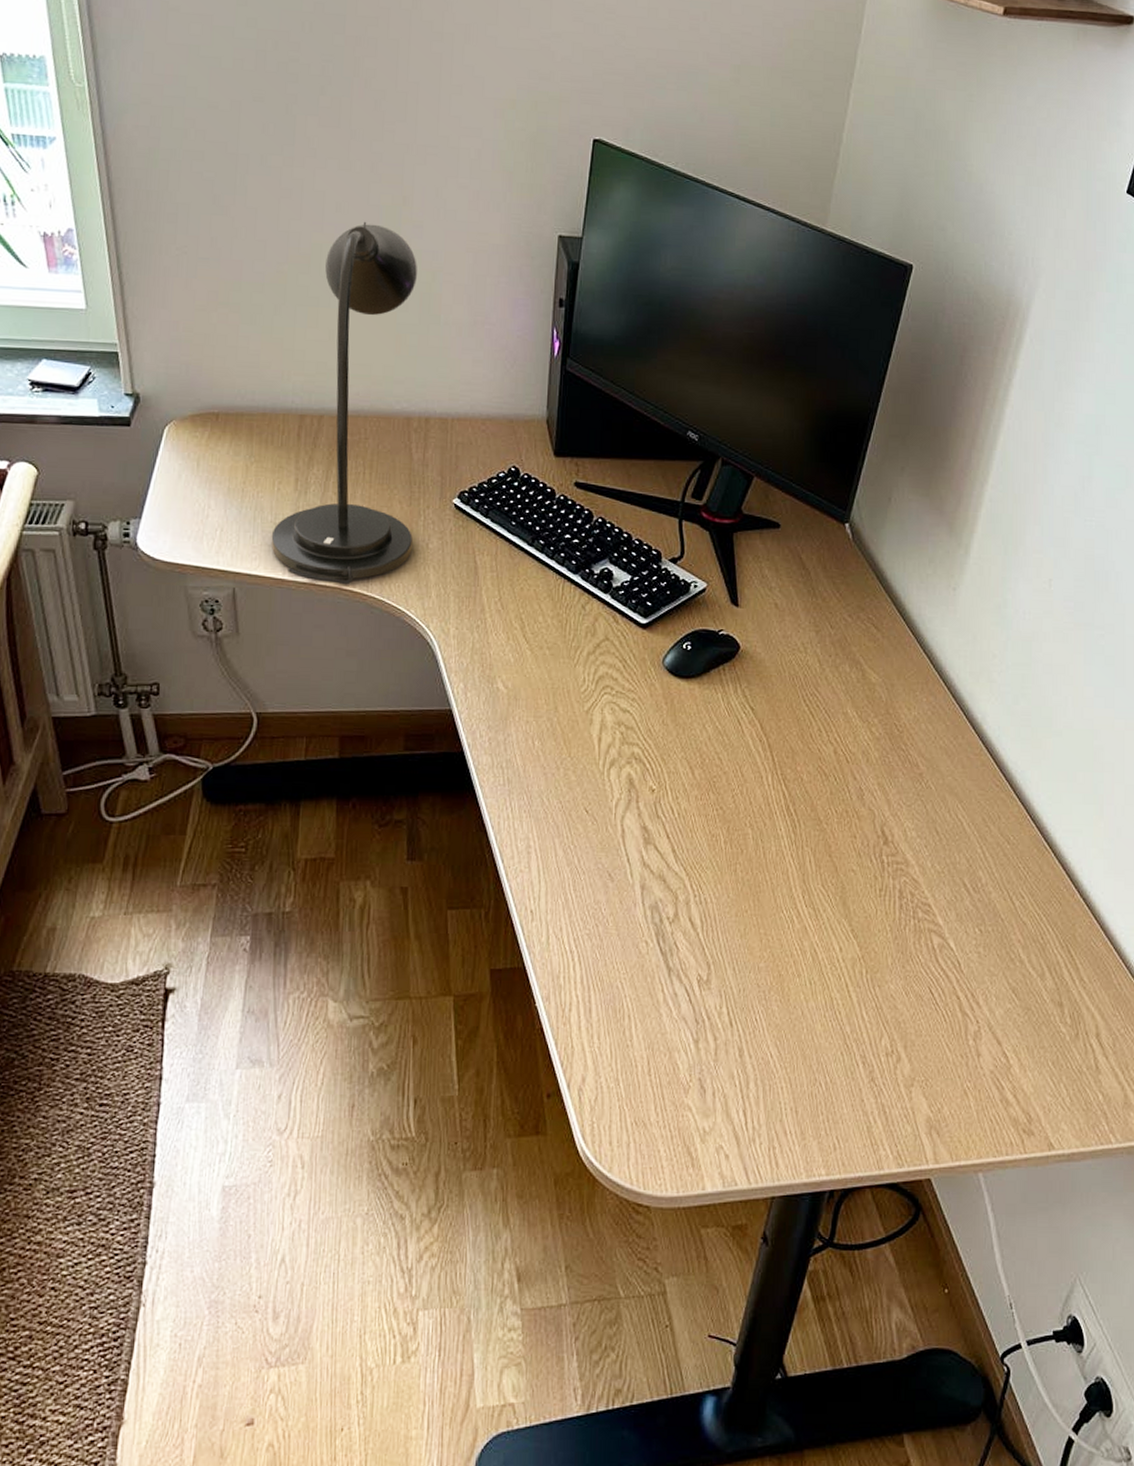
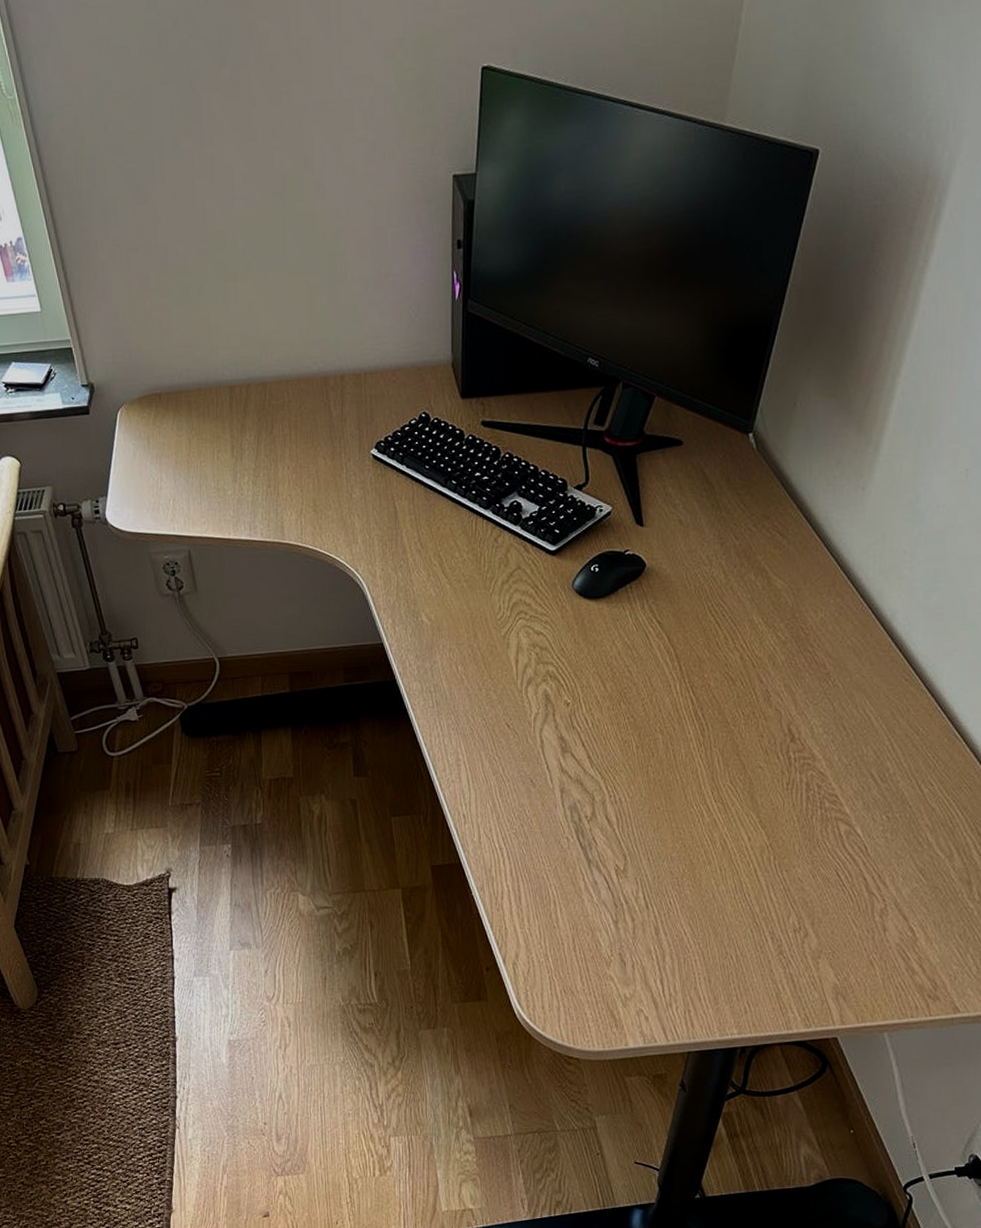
desk lamp: present [271,221,417,585] -> none [216,189,338,539]

